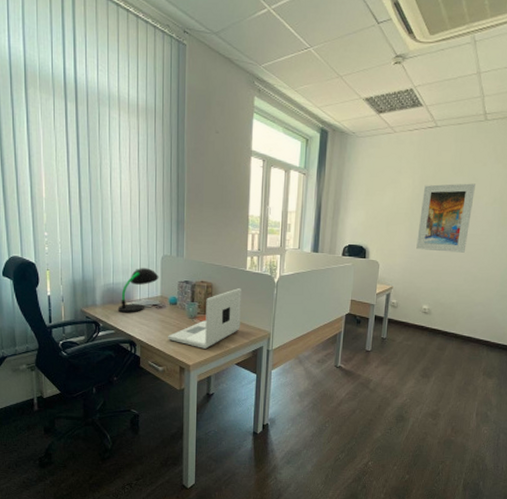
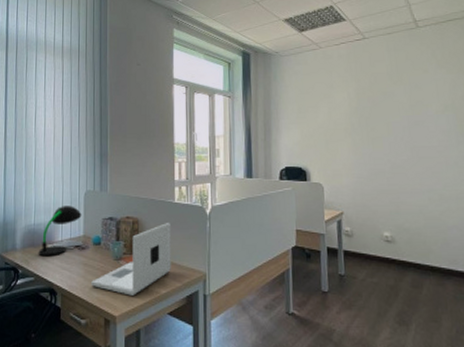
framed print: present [416,183,475,253] -> none [361,91,423,168]

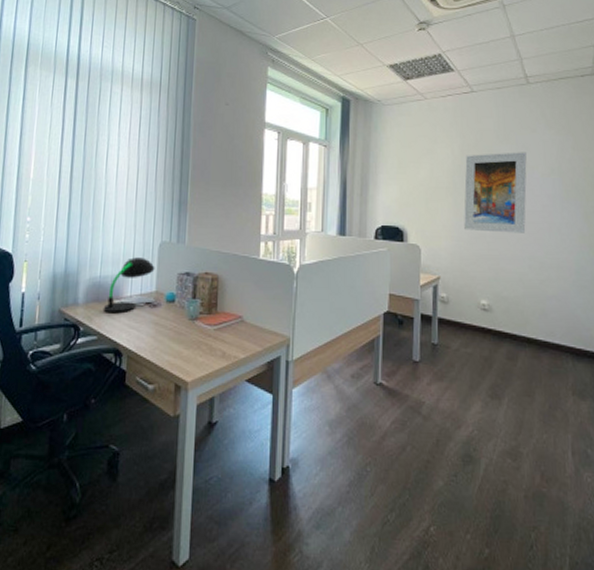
laptop: present [91,222,172,296] -> none [162,280,255,360]
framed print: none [361,91,423,168] -> present [464,152,527,233]

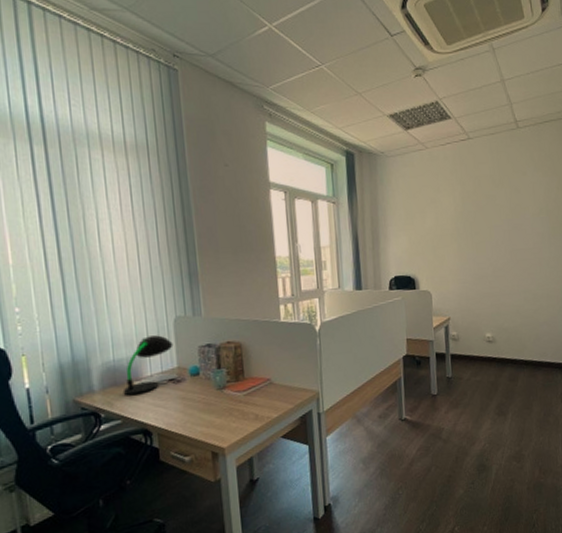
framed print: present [464,152,527,233] -> none [466,194,521,273]

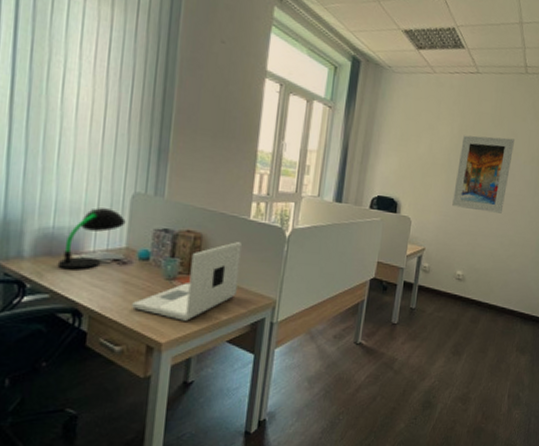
laptop: none [192,343,282,425] -> present [132,241,243,321]
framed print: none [466,194,521,273] -> present [452,135,515,213]

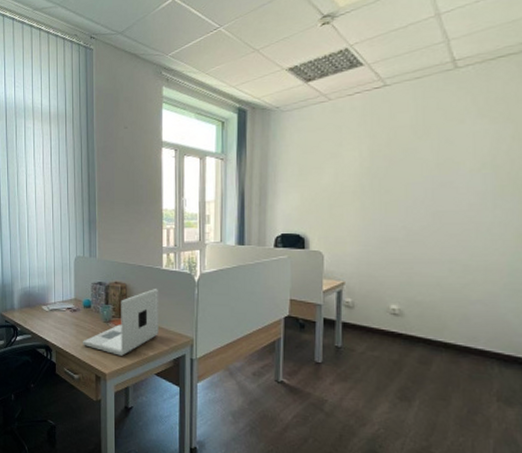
desk lamp: present [57,208,126,270] -> none [34,270,73,317]
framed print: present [452,135,515,213] -> none [372,146,451,236]

